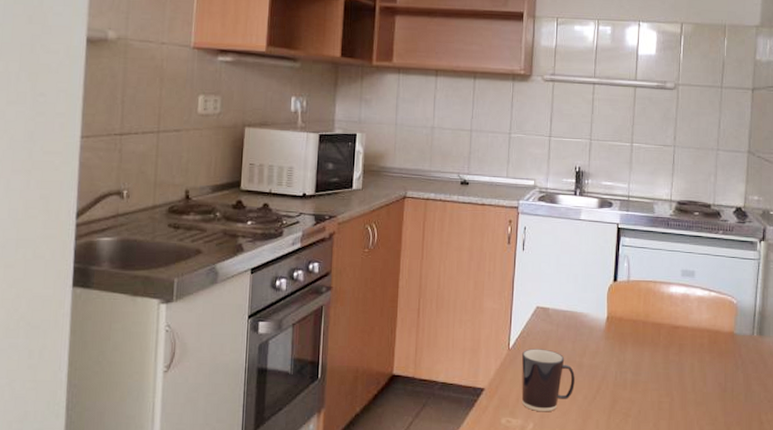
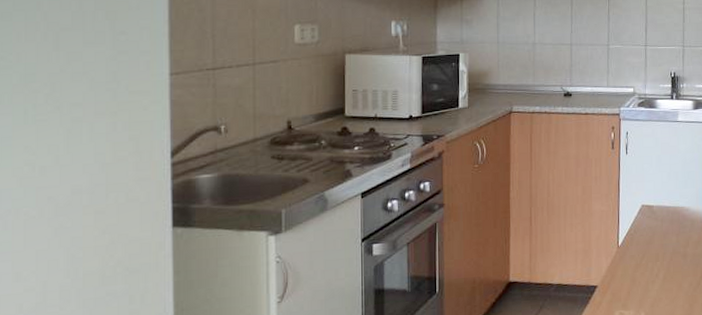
mug: present [521,349,575,412] -> none [630,243,681,302]

